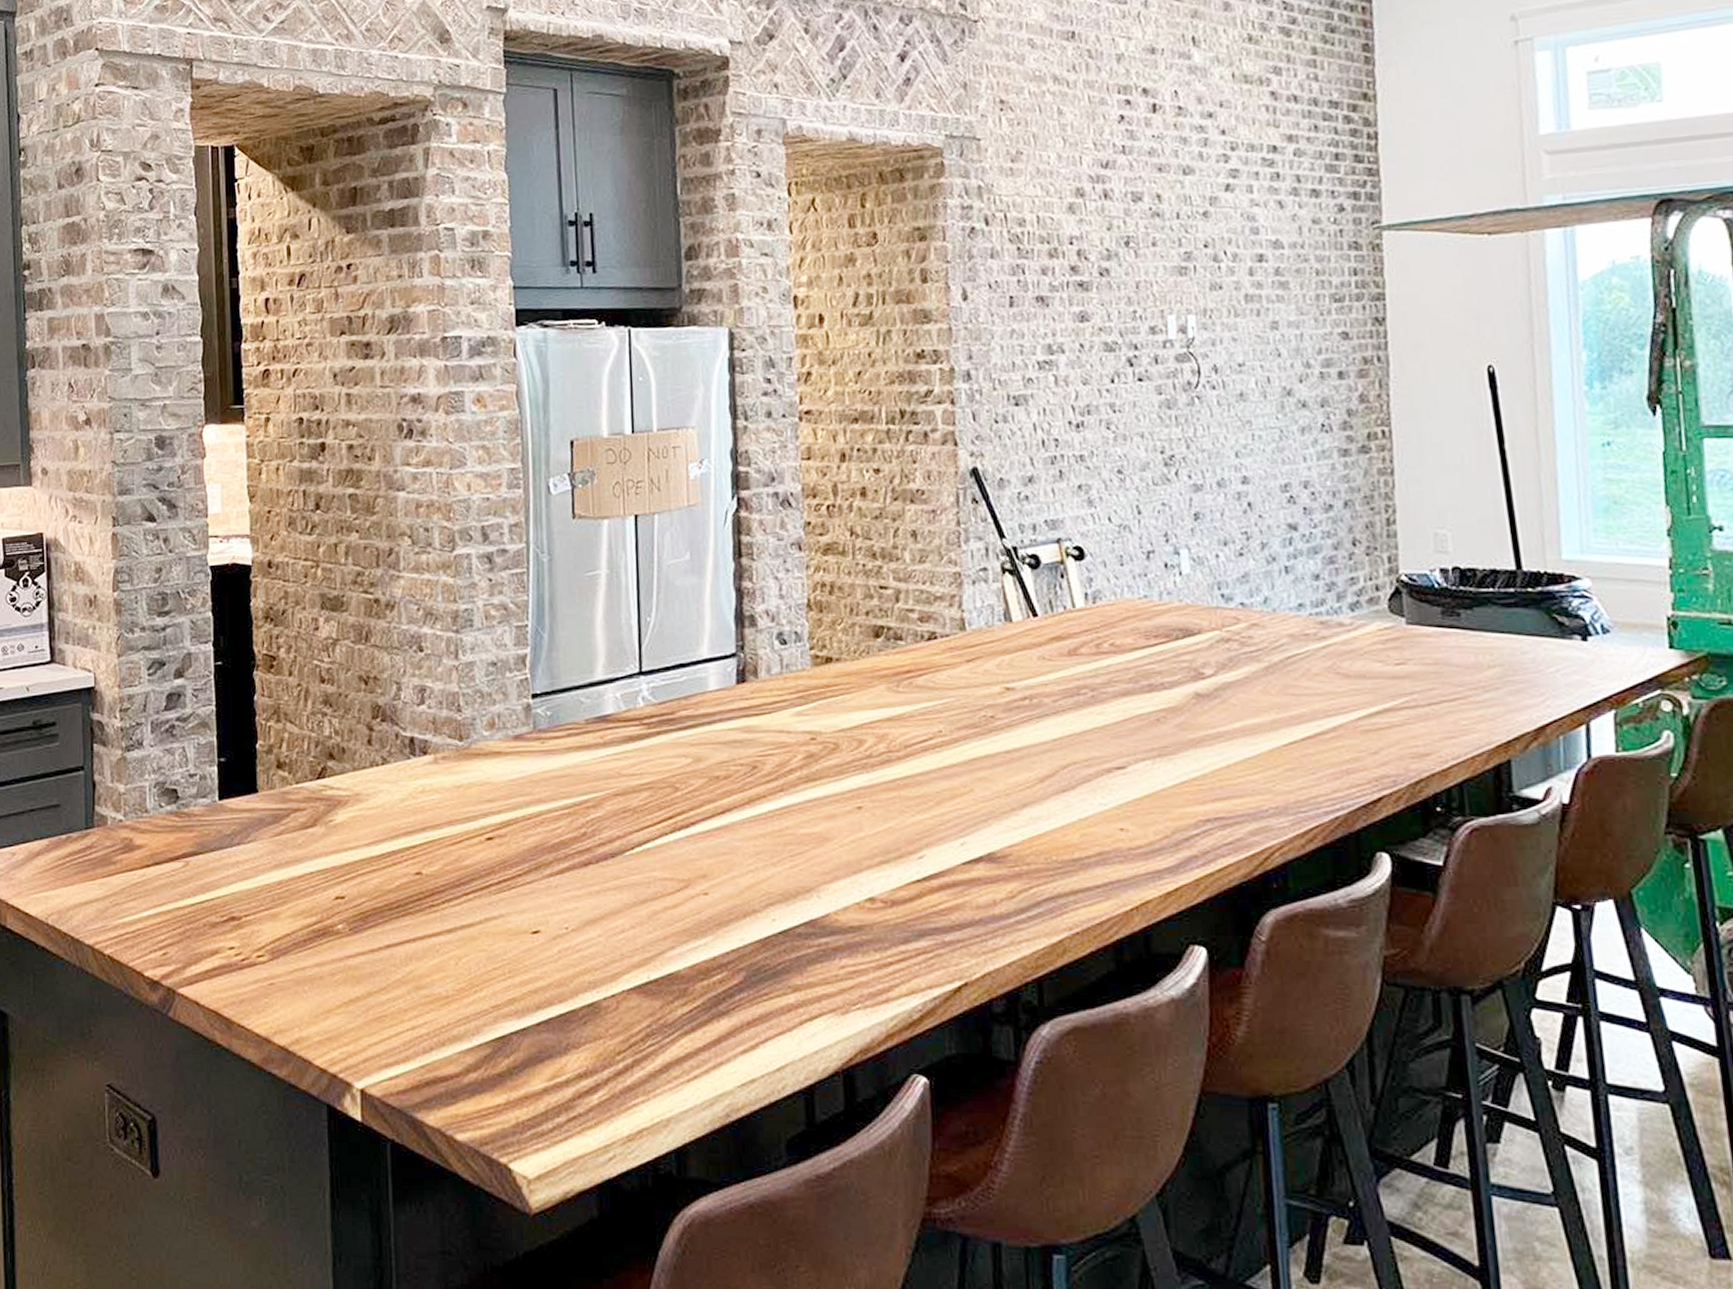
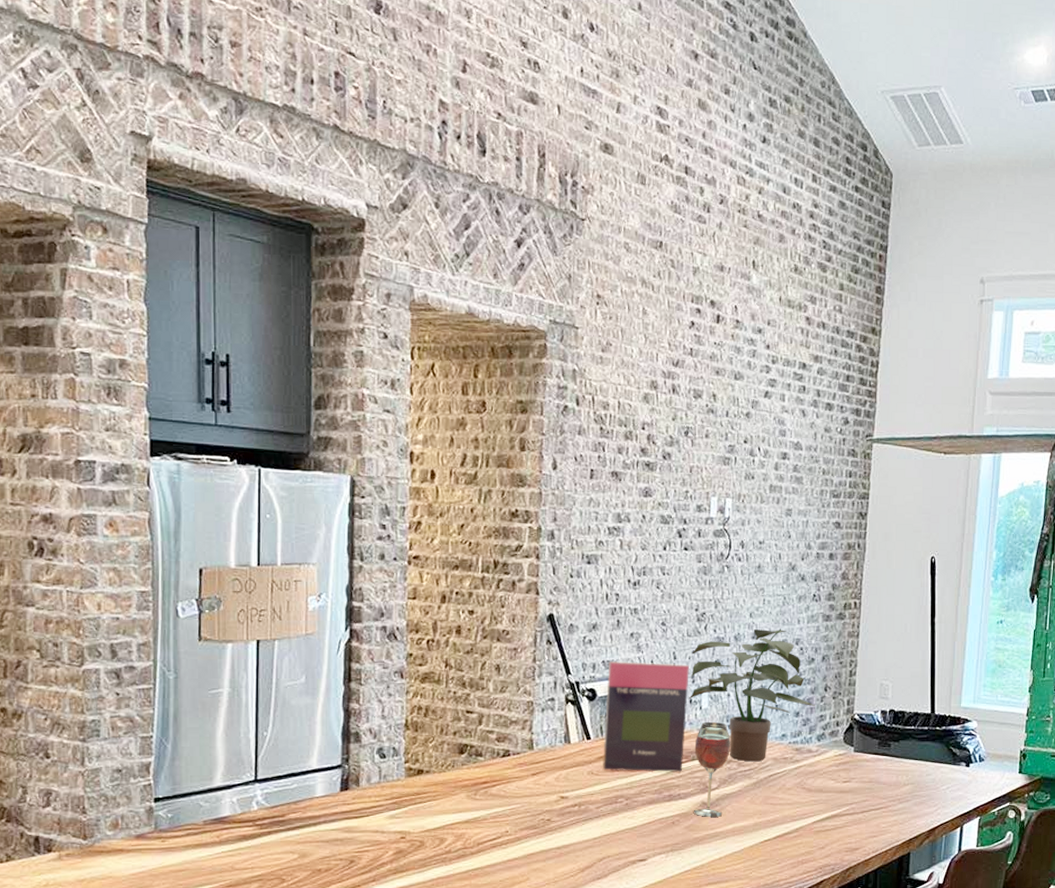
book: none [1052,519,1164,656] -> present [603,660,689,772]
potted plant: none [1161,469,1341,640] -> present [688,628,815,762]
wineglass: none [1177,590,1228,712] -> present [693,721,731,817]

